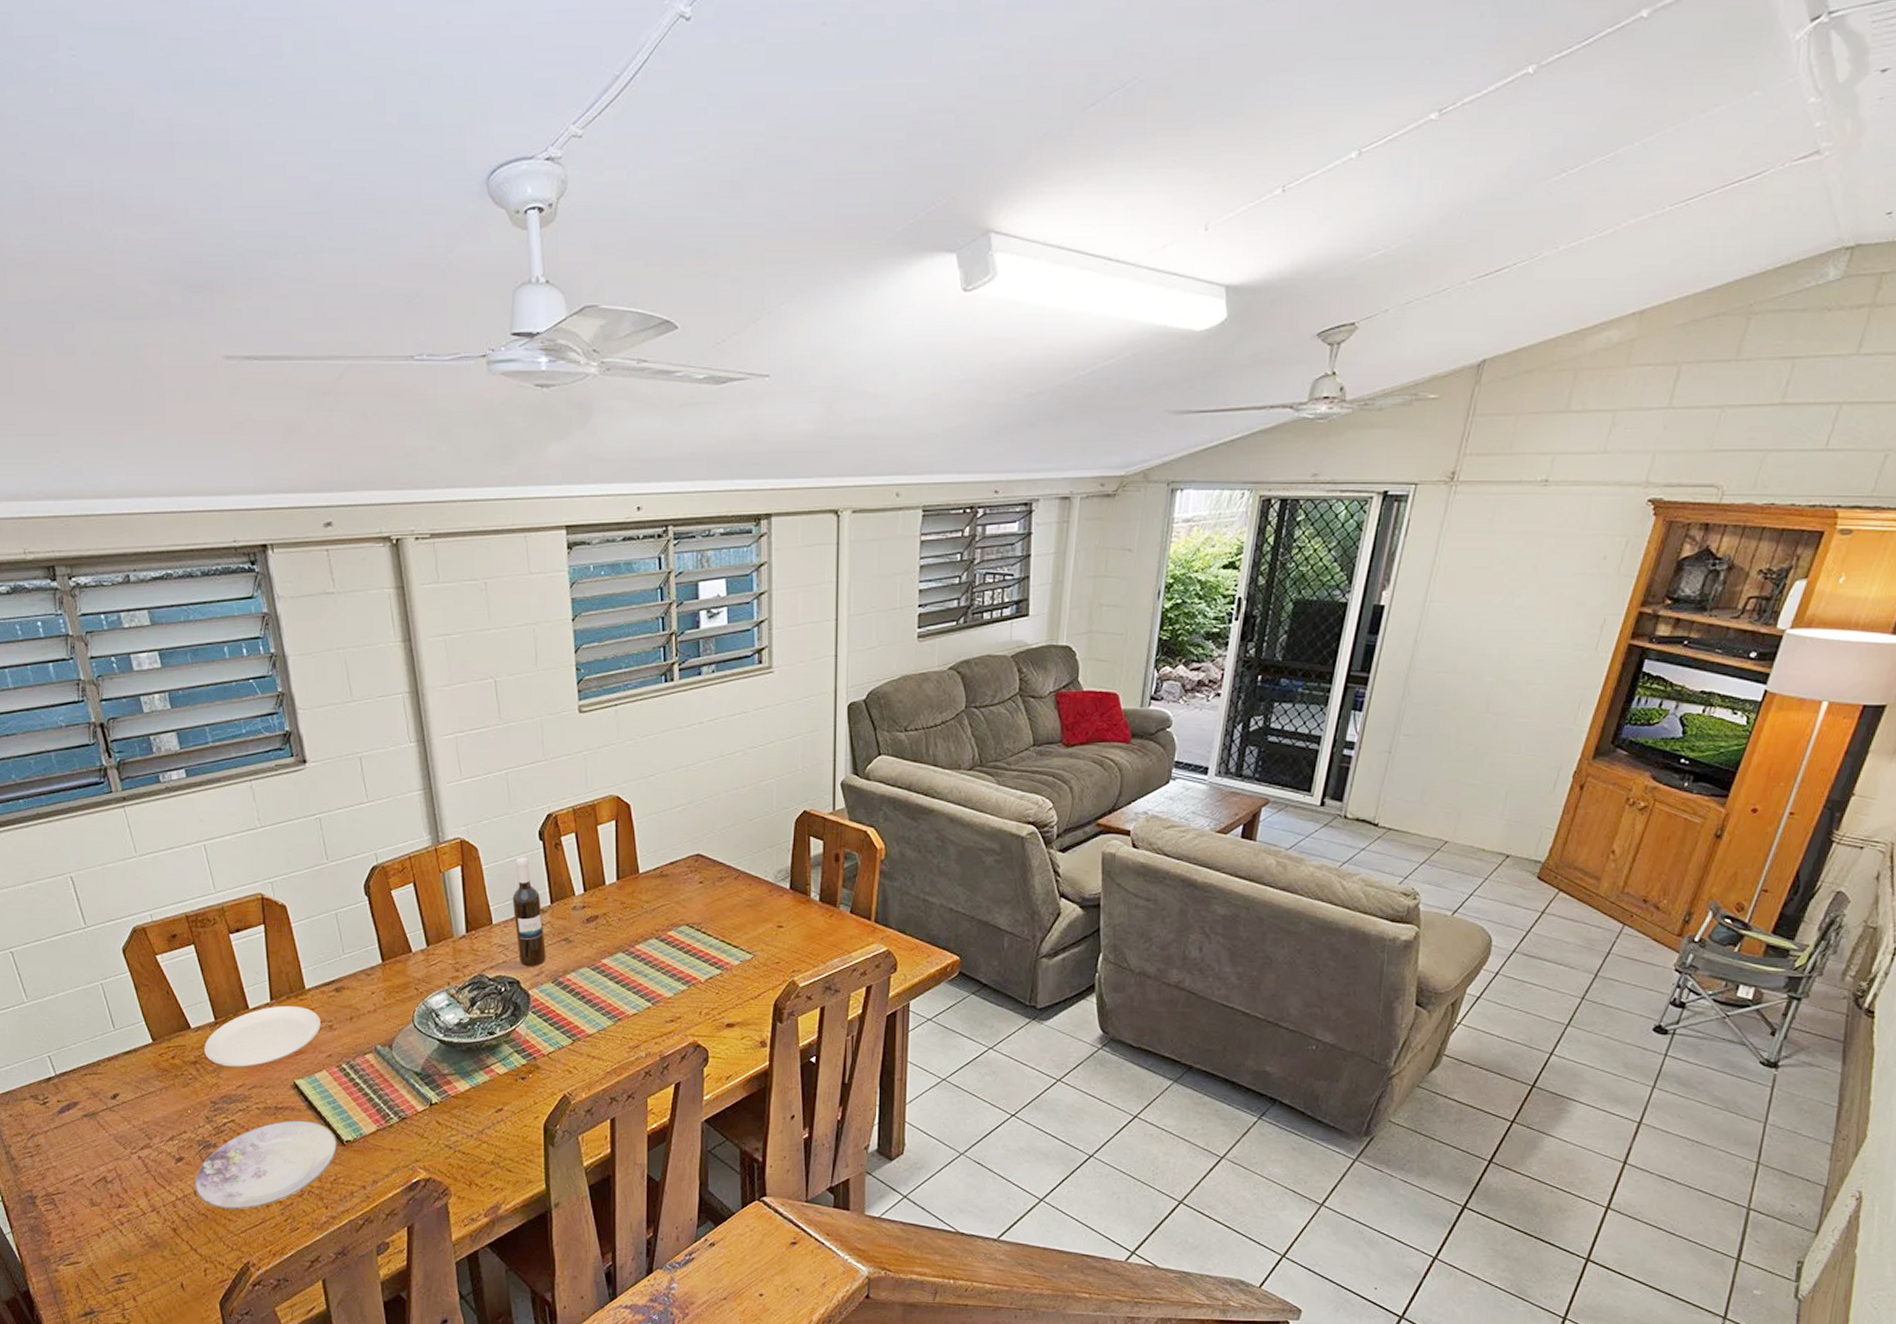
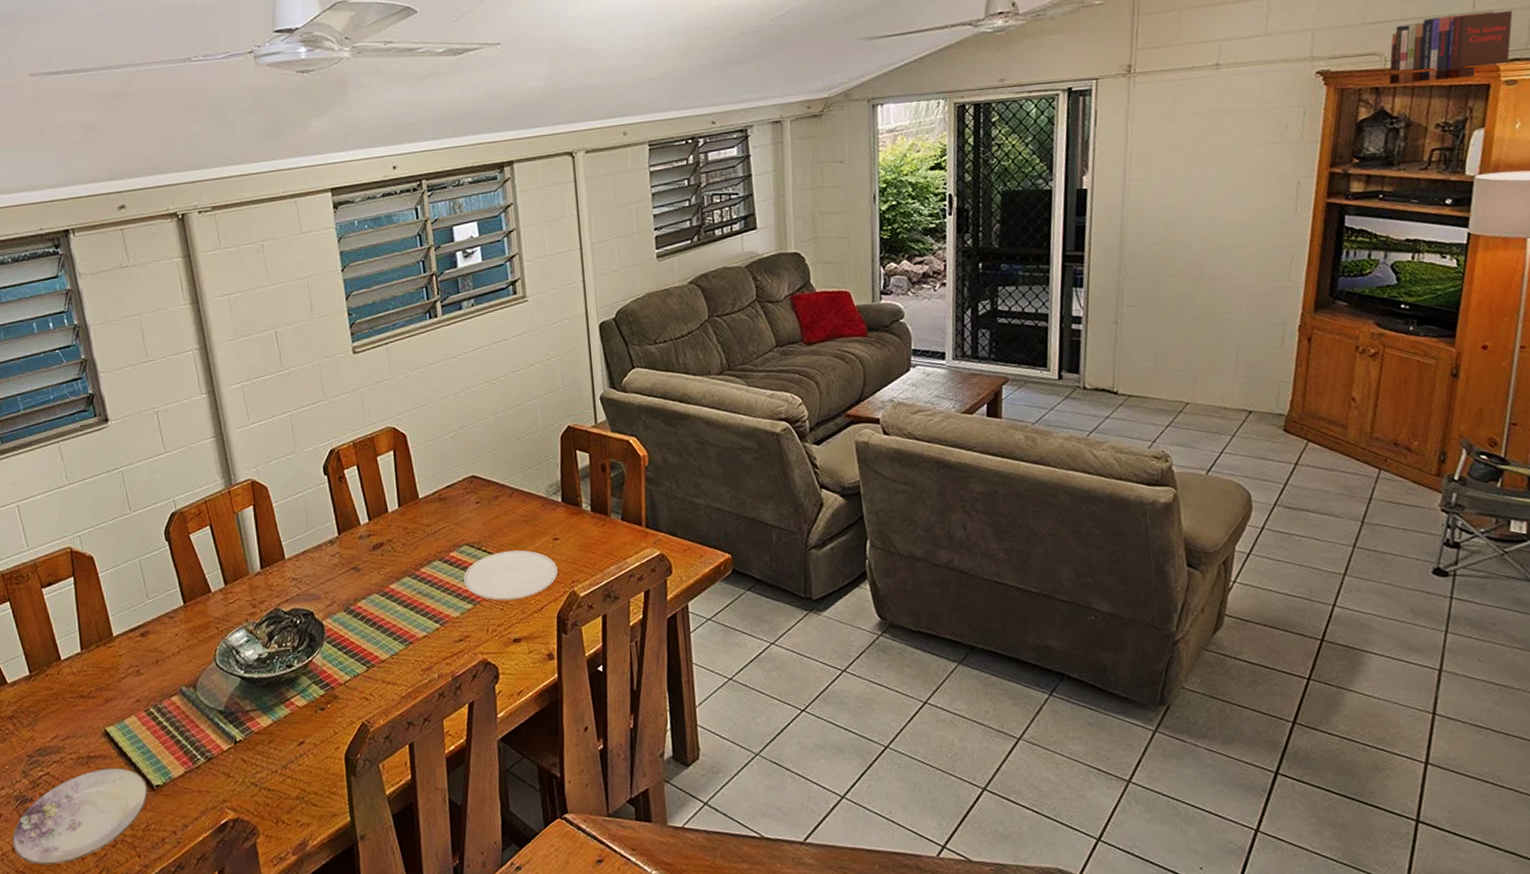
plate: present [204,1005,321,1068] -> none [20,653,129,720]
wine bottle: present [512,857,546,966] -> none [302,492,337,597]
plate: none [680,935,779,985] -> present [464,550,558,601]
books: none [1721,450,1866,522] -> present [1389,10,1513,85]

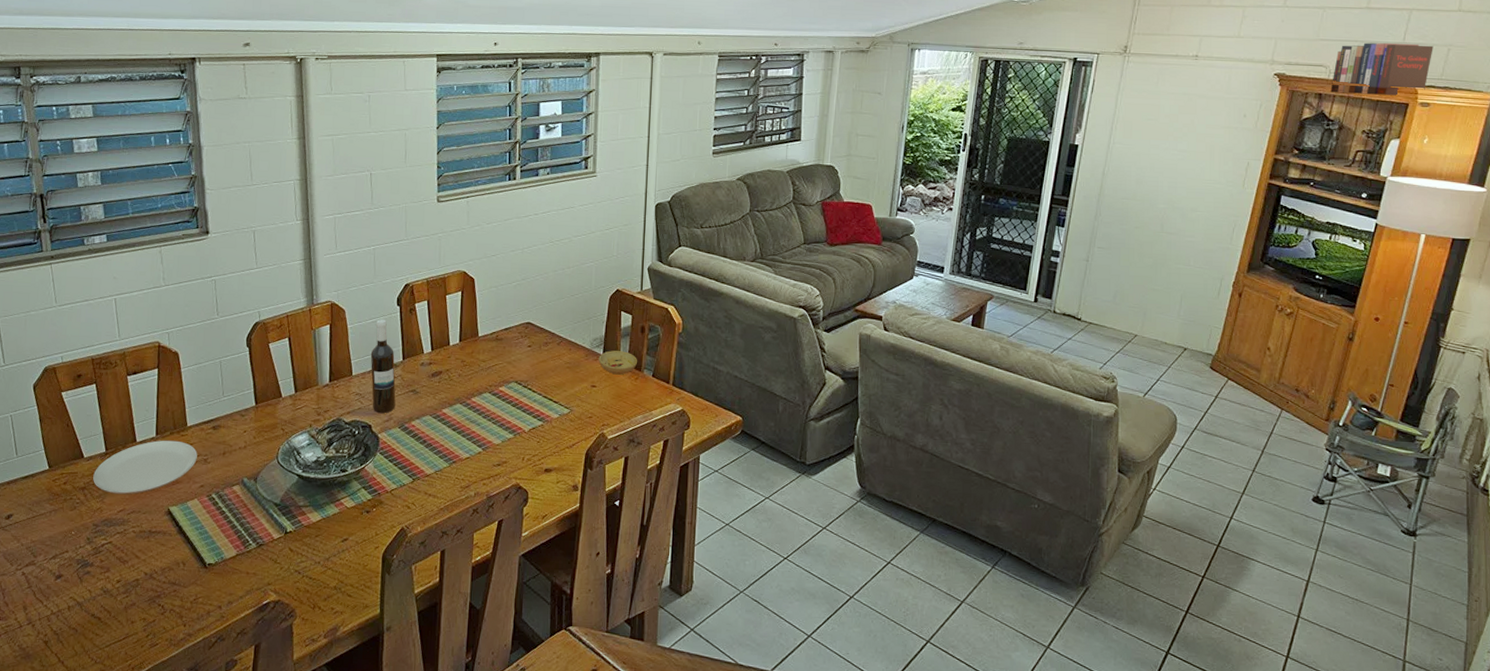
plate: present [12,767,148,866] -> none [69,543,201,626]
plate: none [20,653,129,720] -> present [93,440,197,495]
wine bottle: none [302,492,337,597] -> present [370,319,396,413]
plate: present [464,550,558,601] -> none [508,391,592,436]
bowl: none [557,495,603,523] -> present [598,350,638,375]

